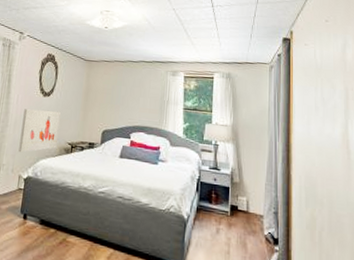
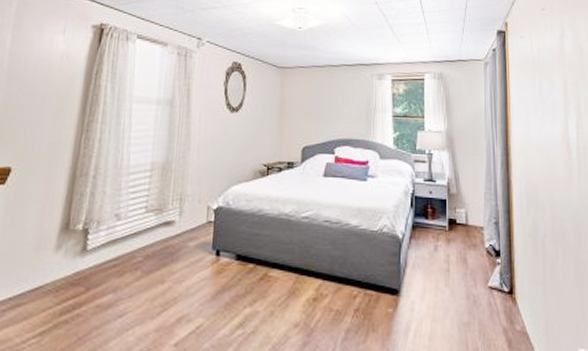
wall art: present [18,109,61,153] -> none [205,128,252,180]

